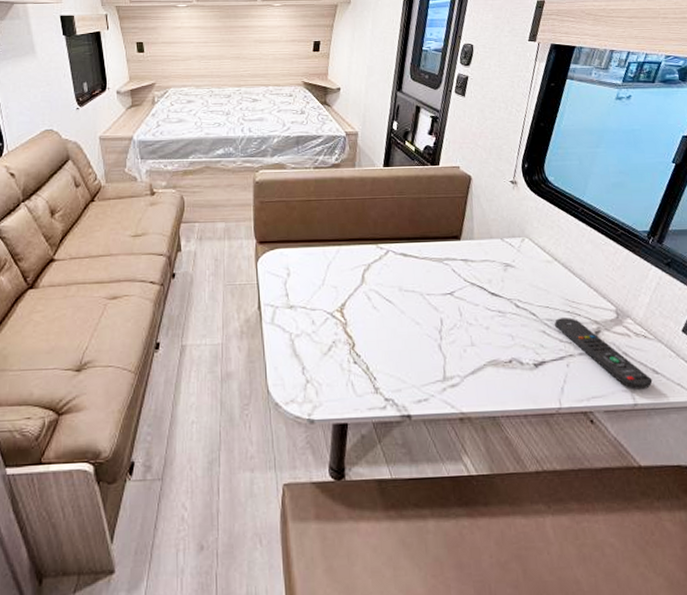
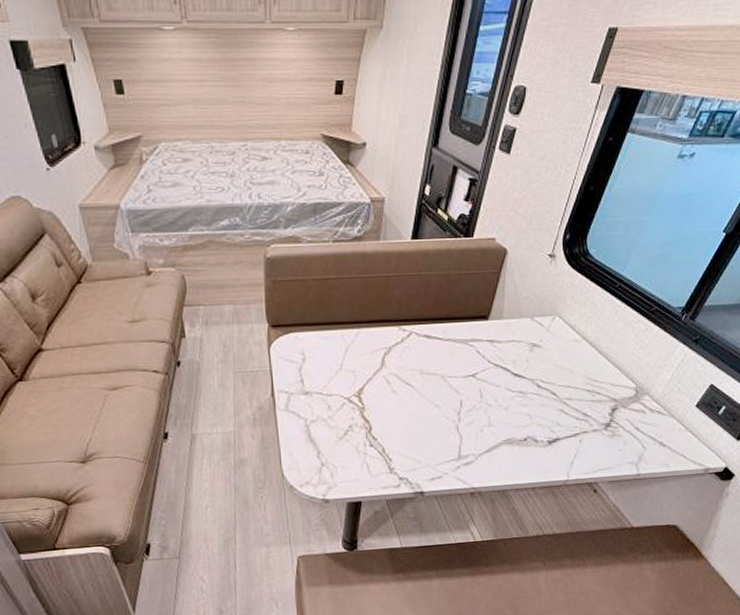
remote control: present [554,318,653,389] -> none [573,396,658,461]

